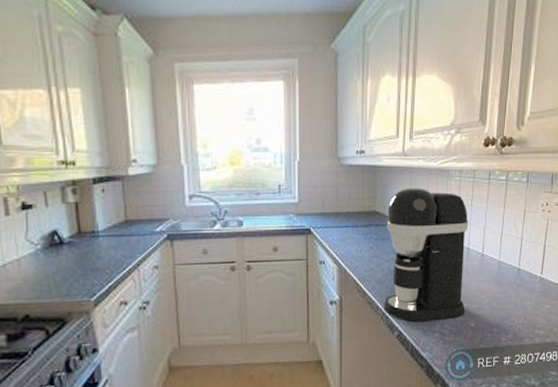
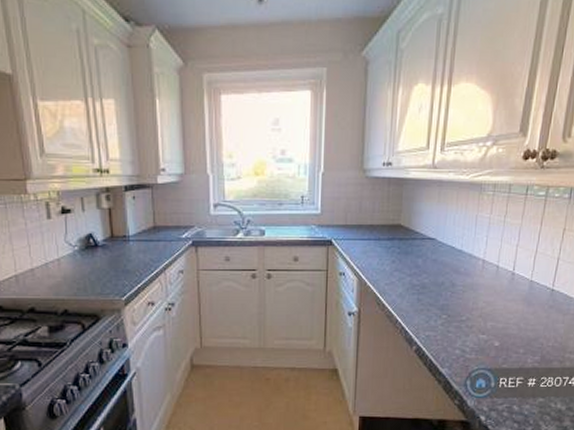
coffee maker: present [383,187,469,321] -> none [403,201,500,337]

